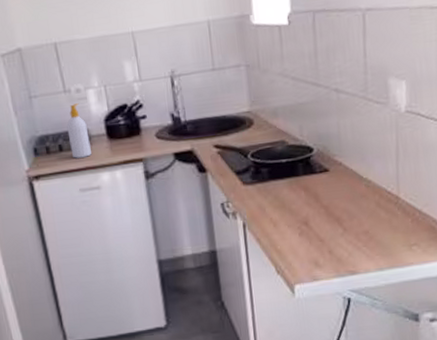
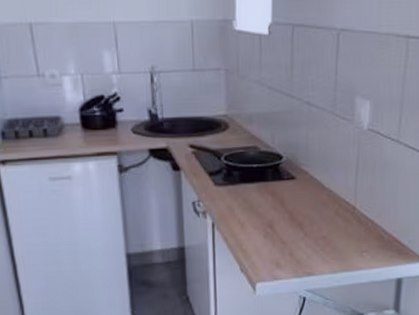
soap bottle: present [66,103,92,159] -> none [38,89,64,146]

